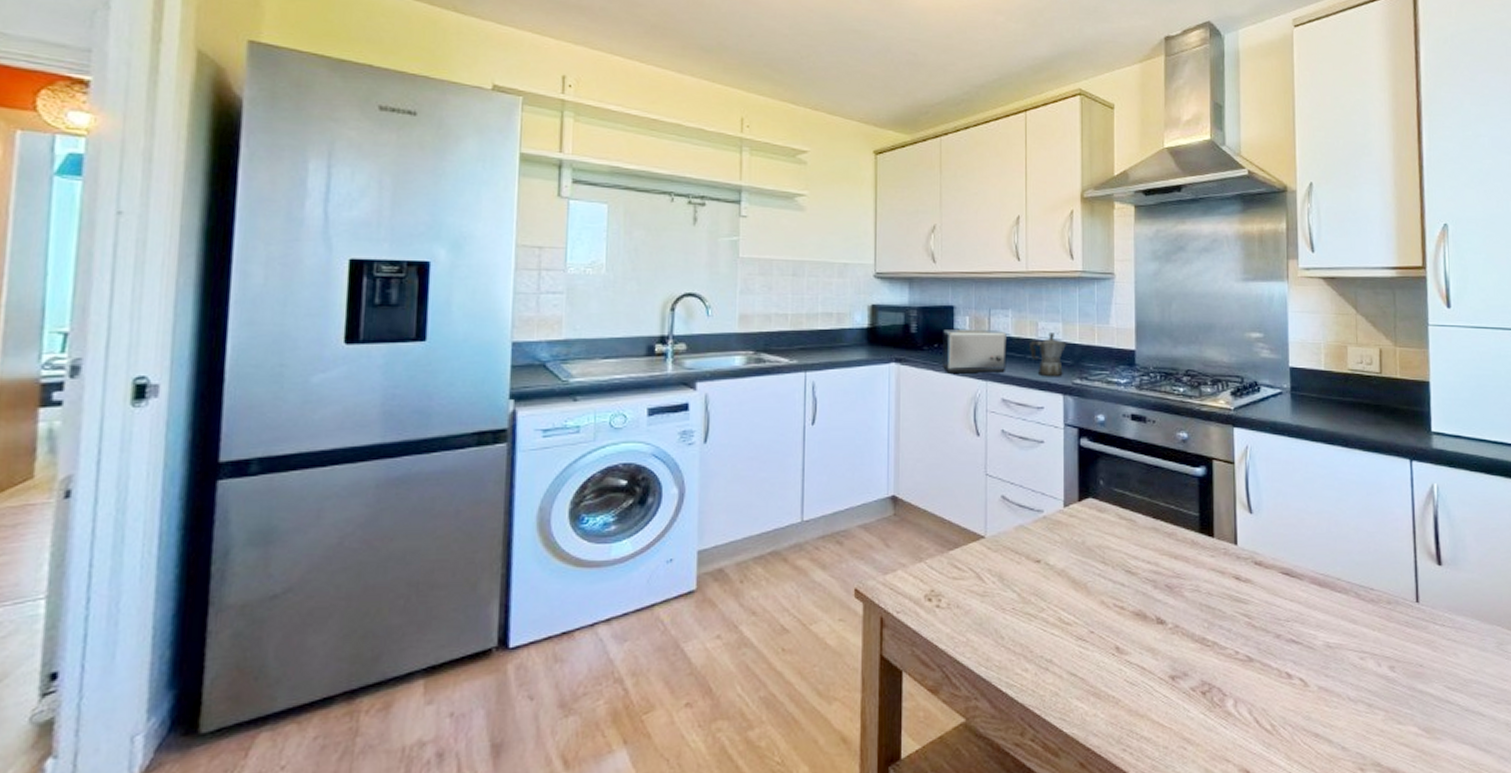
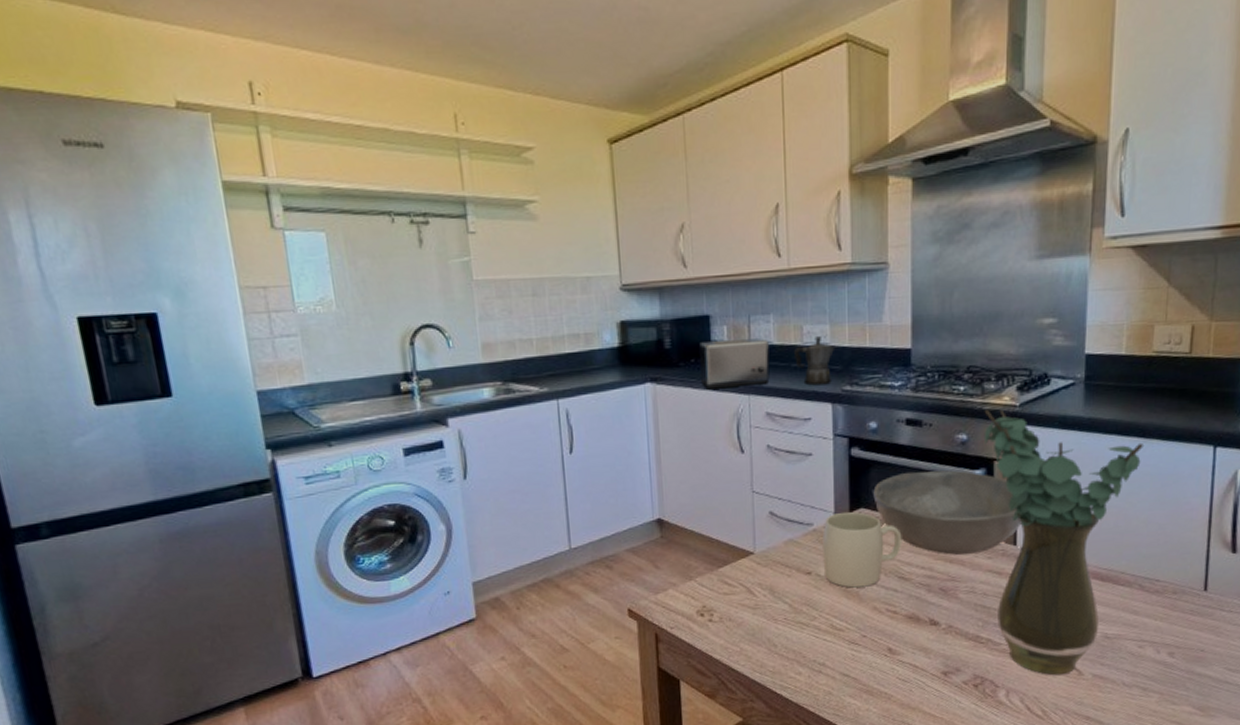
mug: none [1052,500,1129,579] -> present [822,511,902,588]
bowl: none [1101,465,1241,552] -> present [873,470,1022,556]
vase: none [1202,410,1348,685] -> present [983,409,1145,675]

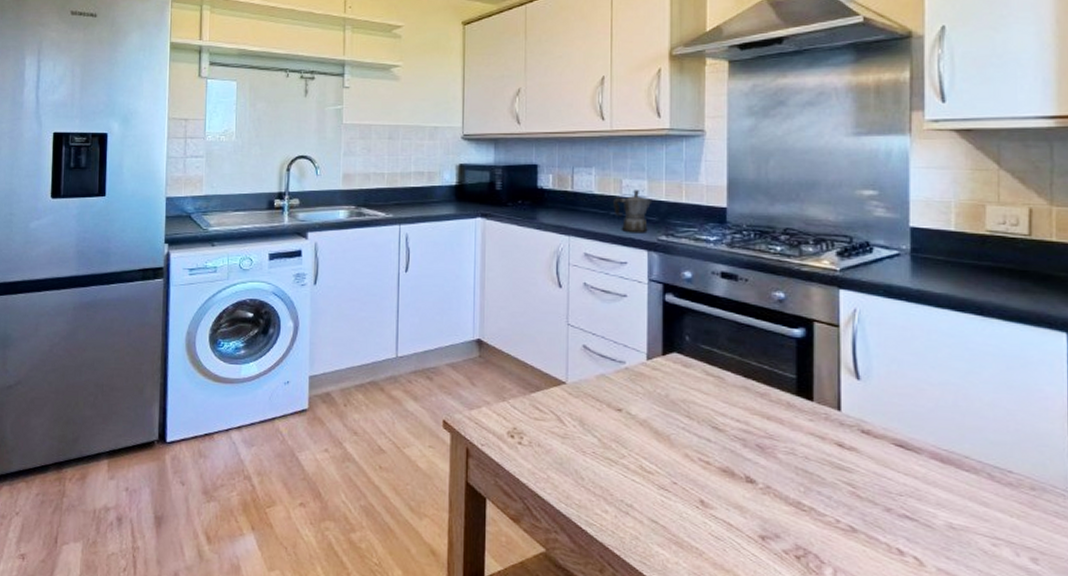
toaster: present [699,337,770,390] -> none [526,186,590,229]
mug: present [822,511,902,588] -> none [634,354,716,432]
bowl: present [873,470,1022,556] -> none [687,323,846,414]
vase: present [983,409,1145,675] -> none [802,270,983,562]

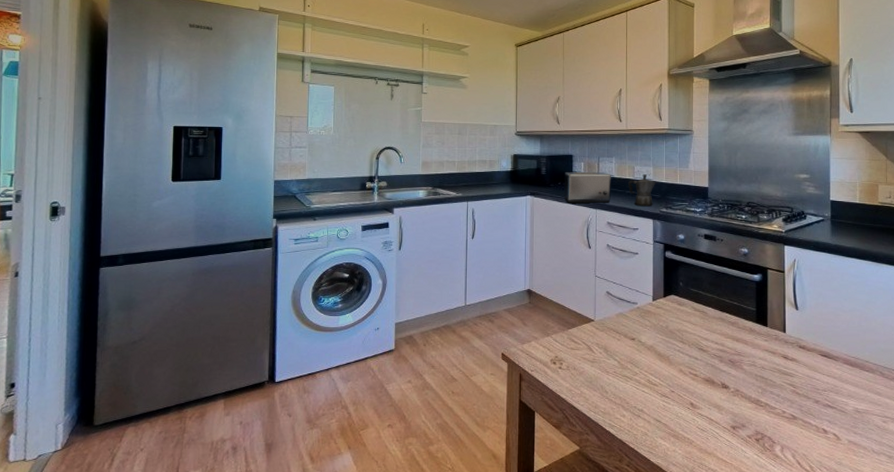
toaster: none [526,186,590,229] -> present [564,171,611,204]

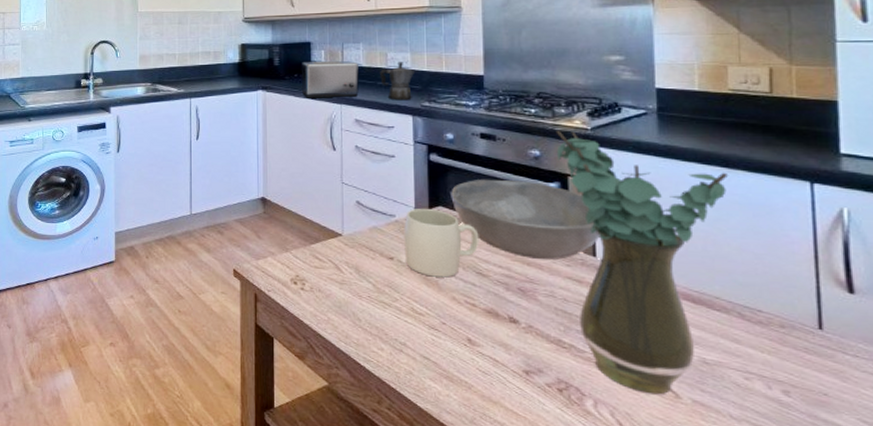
mug: none [644,296,701,354] -> present [404,208,479,278]
bowl: none [681,272,789,337] -> present [451,179,600,260]
vase: none [760,232,877,438] -> present [556,130,729,395]

